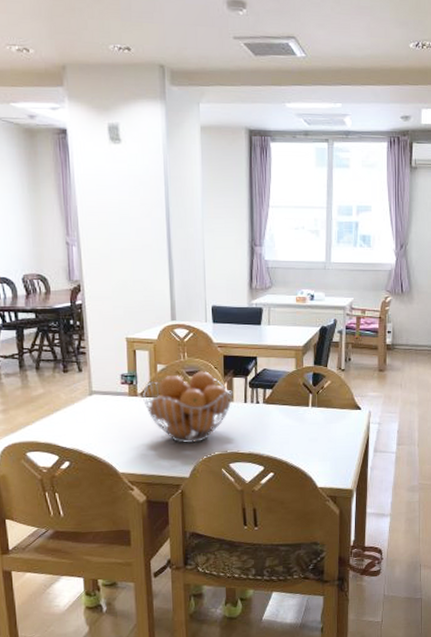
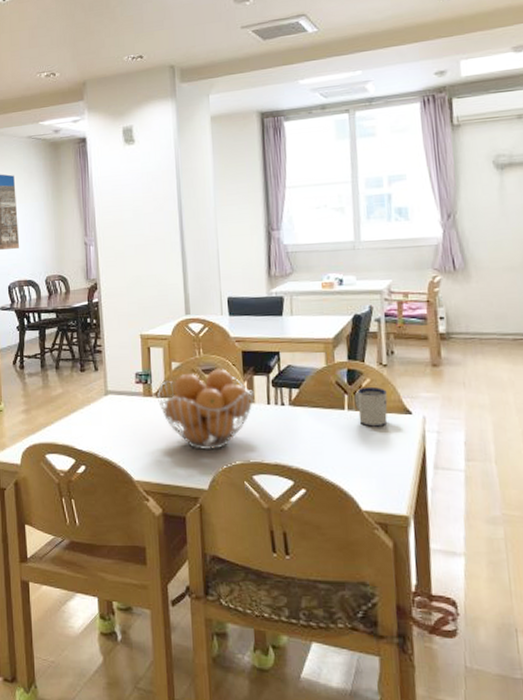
mug: none [317,387,343,421] -> present [354,386,388,427]

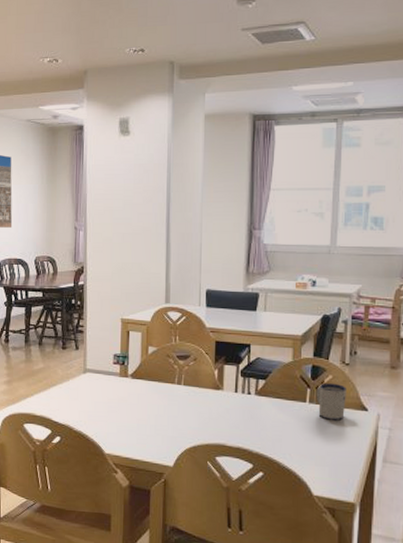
fruit basket: present [158,369,254,449] -> none [133,356,224,430]

